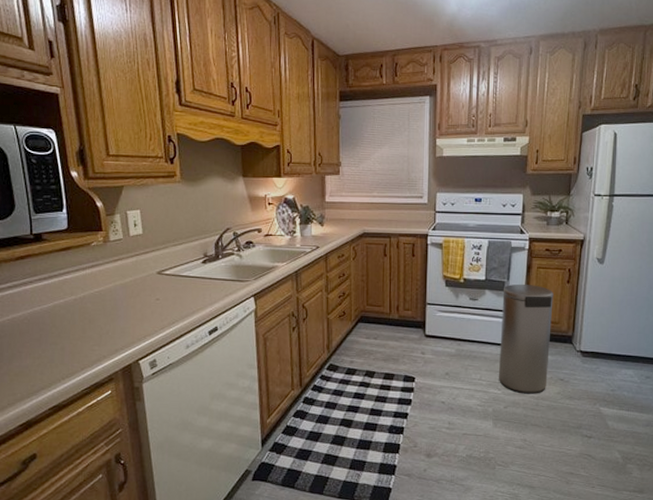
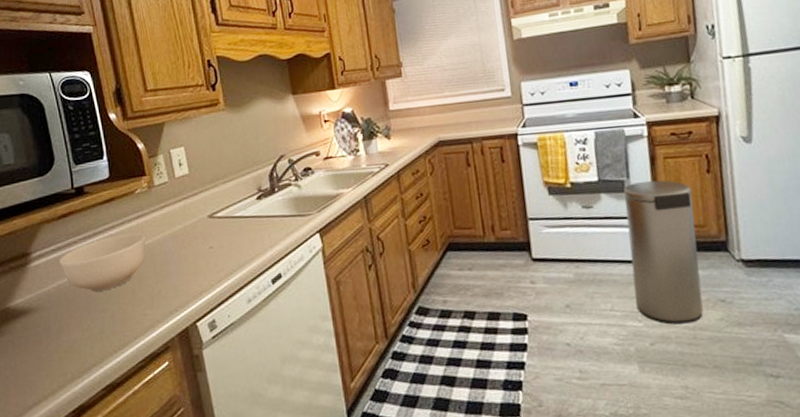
bowl: none [15,279,98,327] -> present [59,232,146,292]

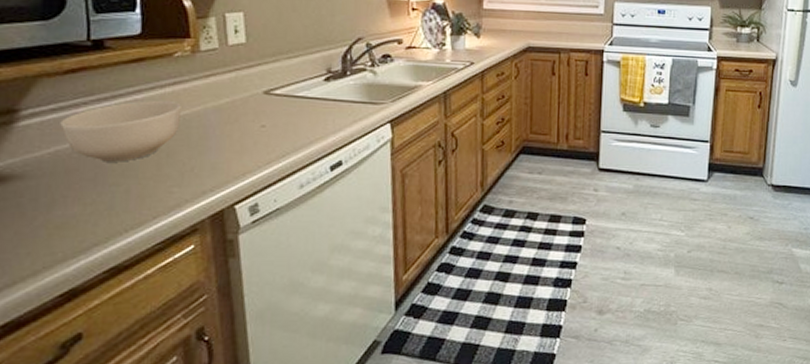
pedal bin: present [623,180,703,325] -> none [681,108,743,236]

